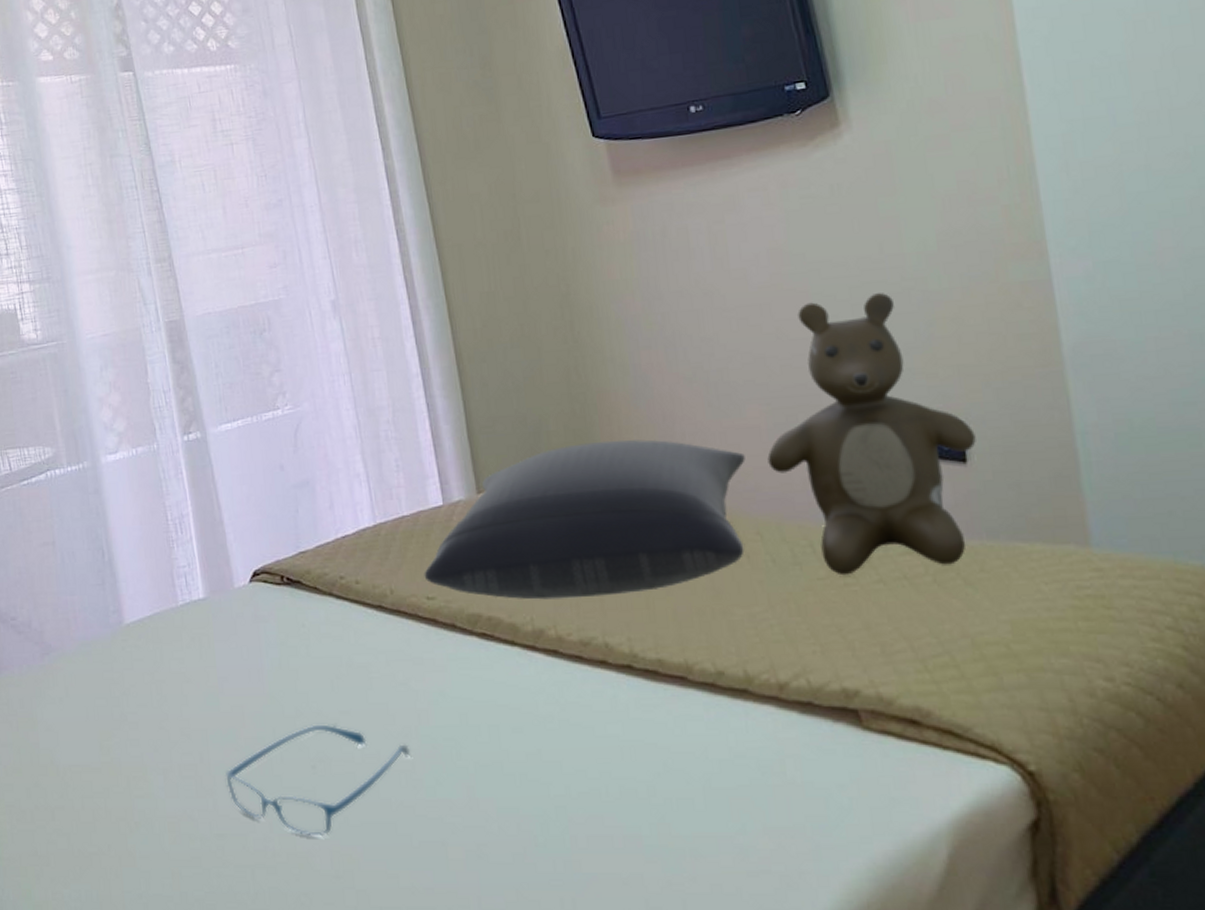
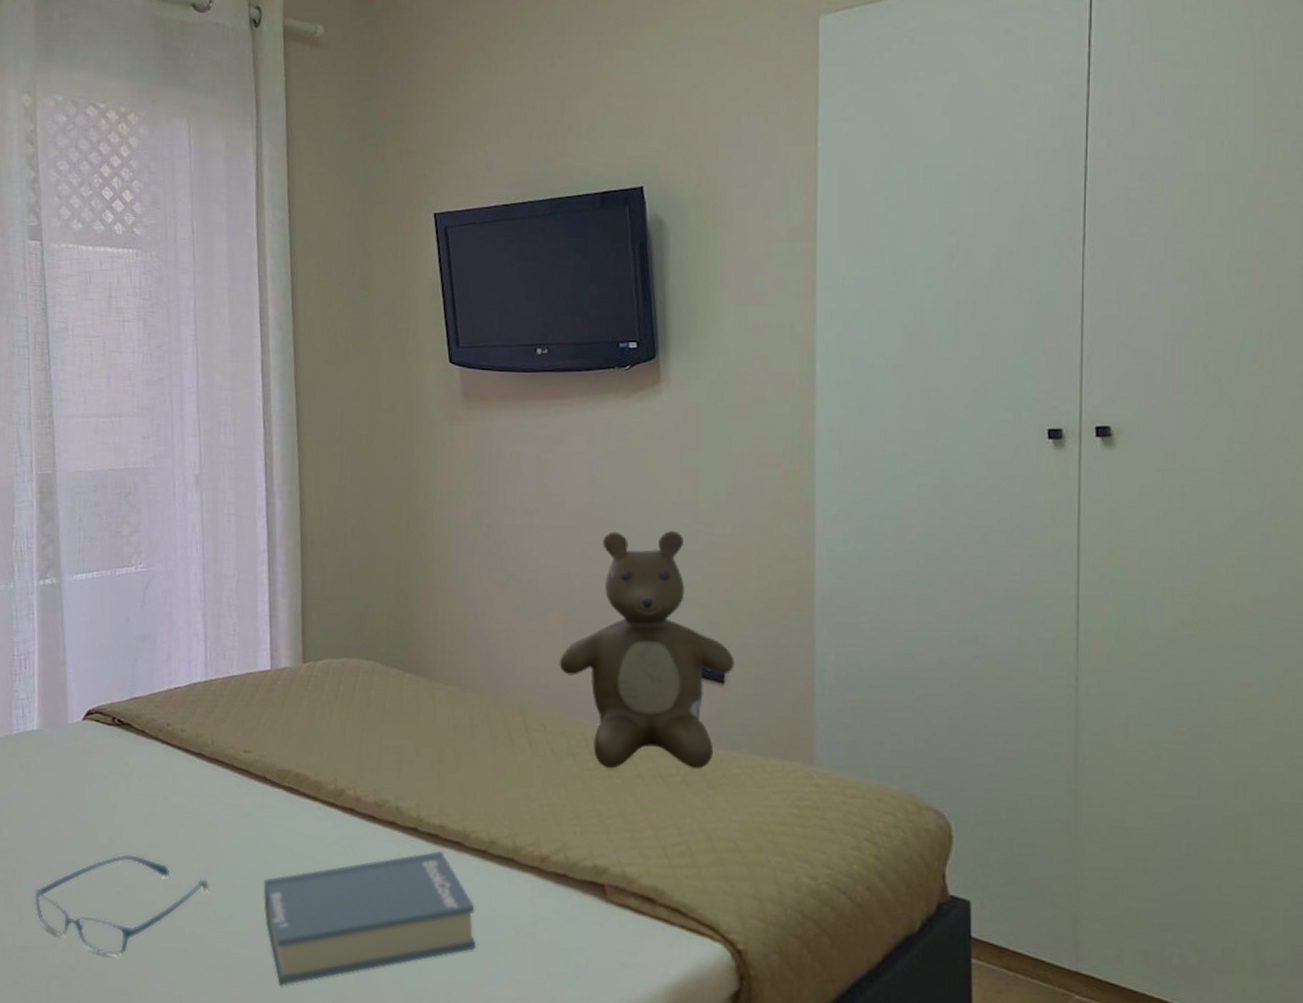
pillow: present [424,439,745,600] -> none [244,629,541,765]
hardback book: none [469,687,719,855] -> present [263,850,476,985]

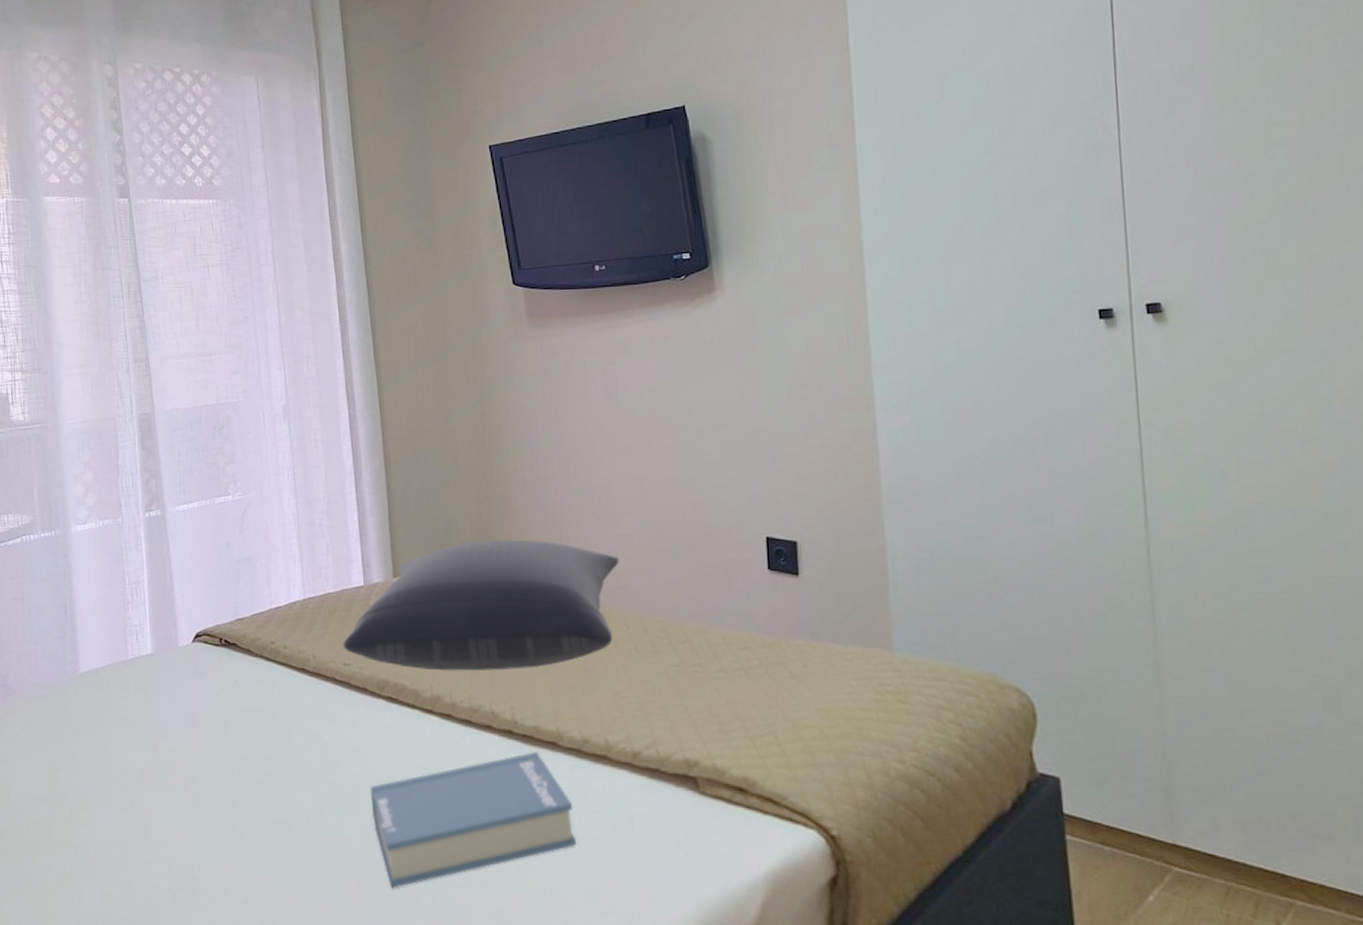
eyeglasses: present [34,854,209,955] -> none [156,768,319,866]
pillow: none [244,629,541,765] -> present [343,539,619,671]
teddy bear: present [559,531,735,769] -> none [637,431,807,664]

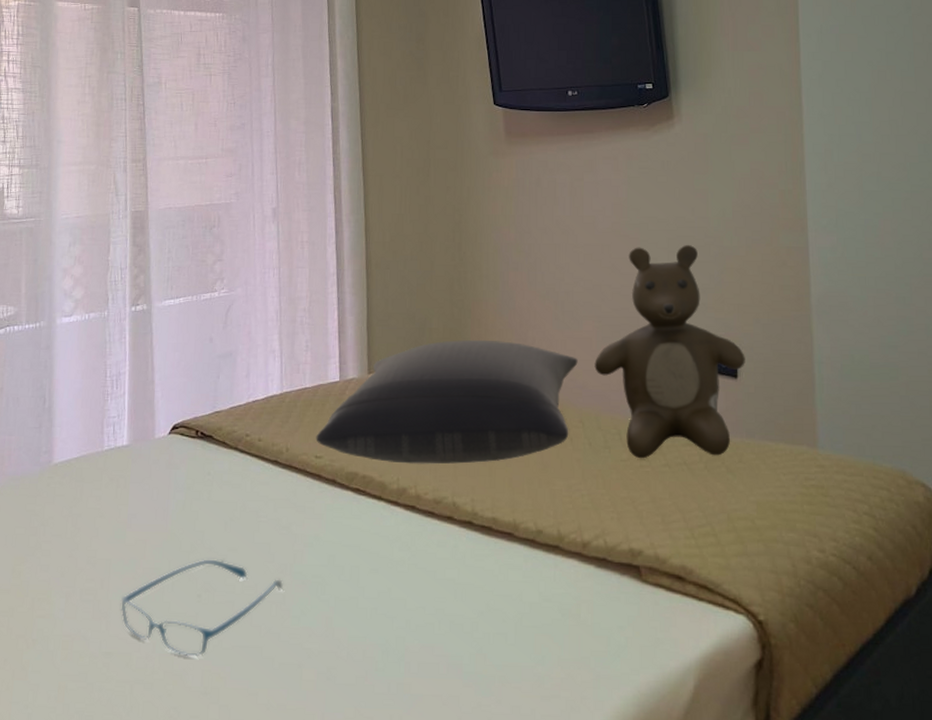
eyeglasses: none [156,768,319,866] -> present [120,559,283,657]
hardback book: present [370,751,577,888] -> none [333,541,527,677]
teddy bear: none [637,431,807,664] -> present [594,245,745,459]

